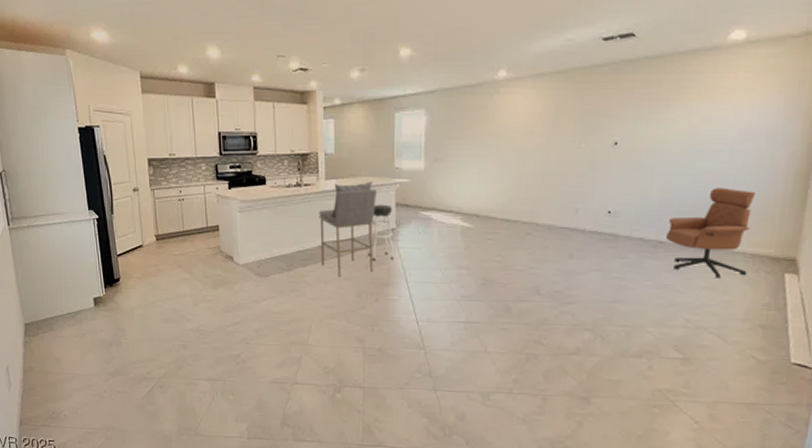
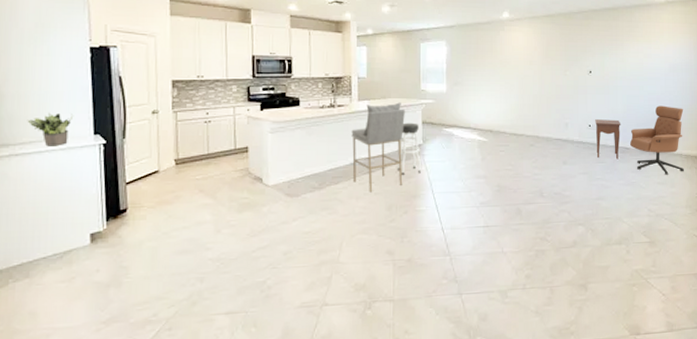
potted plant: none [37,189,72,220] -> present [27,112,74,147]
side table: none [616,205,656,256] -> present [595,119,621,160]

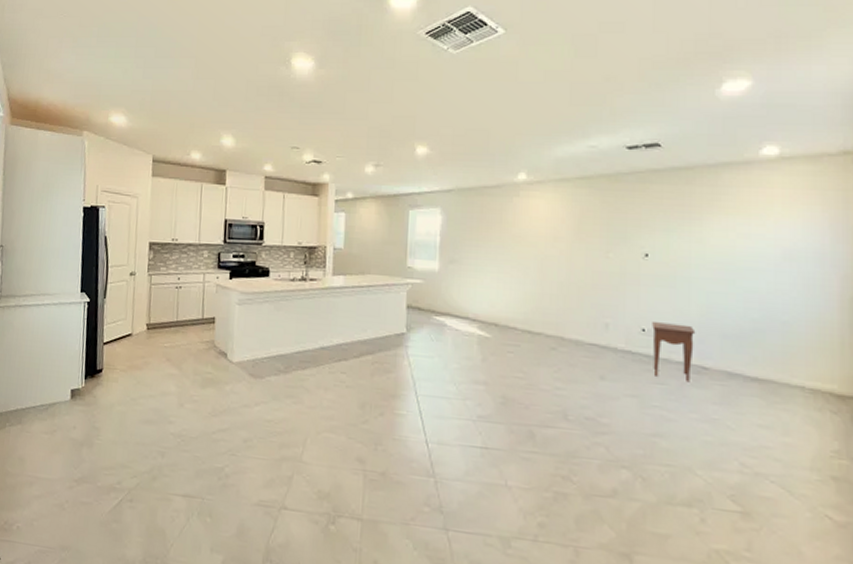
potted plant: present [27,112,74,147] -> none [30,268,66,301]
bar stool: present [351,102,405,193] -> none [322,280,387,385]
bar stool: present [397,122,421,175] -> none [373,305,403,369]
armchair: present [629,105,685,175] -> none [709,310,809,416]

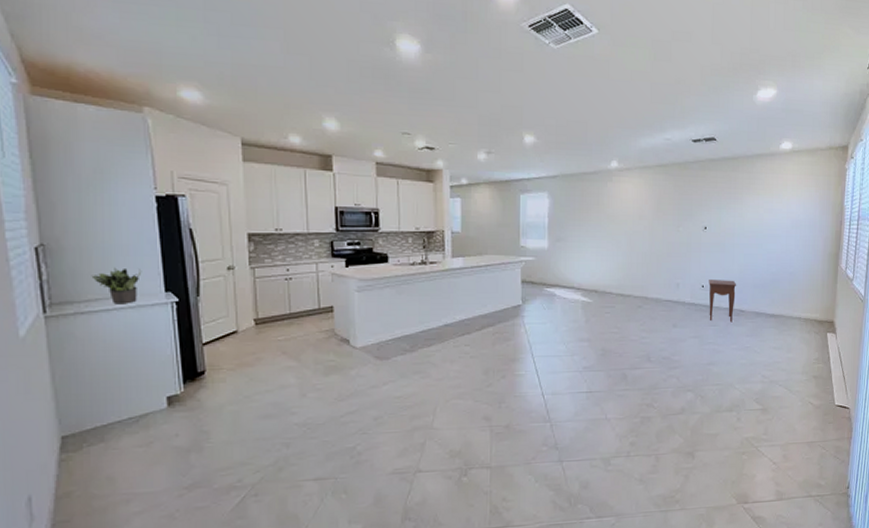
potted plant: none [30,268,66,301] -> present [91,267,142,304]

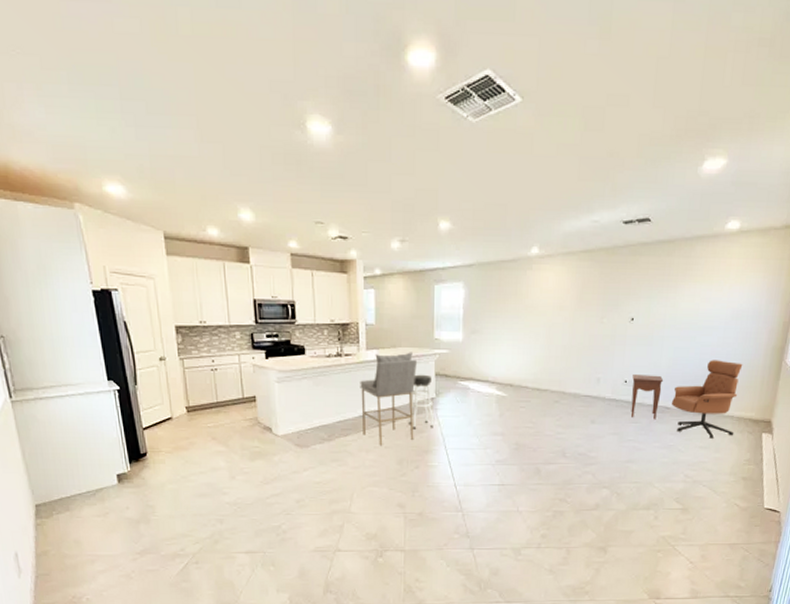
potted plant: present [91,267,142,304] -> none [45,357,87,391]
bar stool: none [445,259,503,356] -> present [360,352,417,446]
bar stool: none [494,281,520,337] -> present [408,374,433,429]
armchair: none [745,265,805,339] -> present [671,360,743,439]

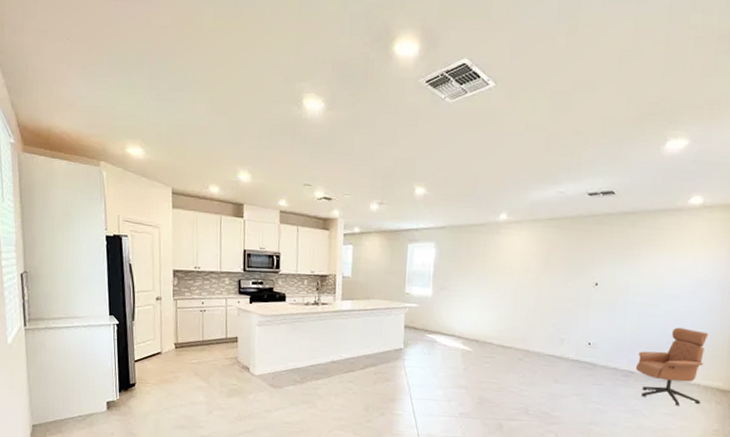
bar stool: present [360,352,417,446] -> none [333,304,388,392]
bar stool: present [408,374,433,429] -> none [376,325,401,378]
side table: present [630,375,664,420] -> none [594,337,628,384]

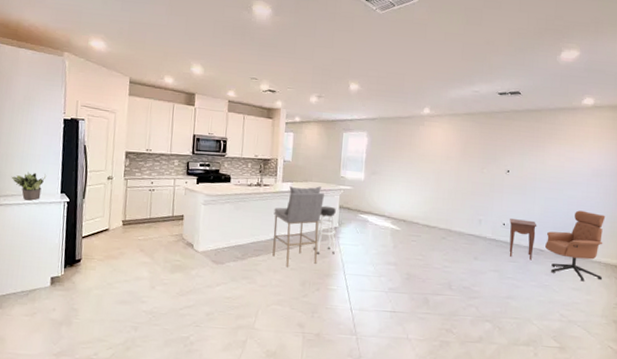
potted plant: none [58,293,94,324] -> present [11,171,47,201]
bar stool: none [333,304,388,392] -> present [272,186,324,268]
bar stool: none [376,325,401,378] -> present [312,205,336,254]
side table: none [594,337,628,384] -> present [509,219,537,261]

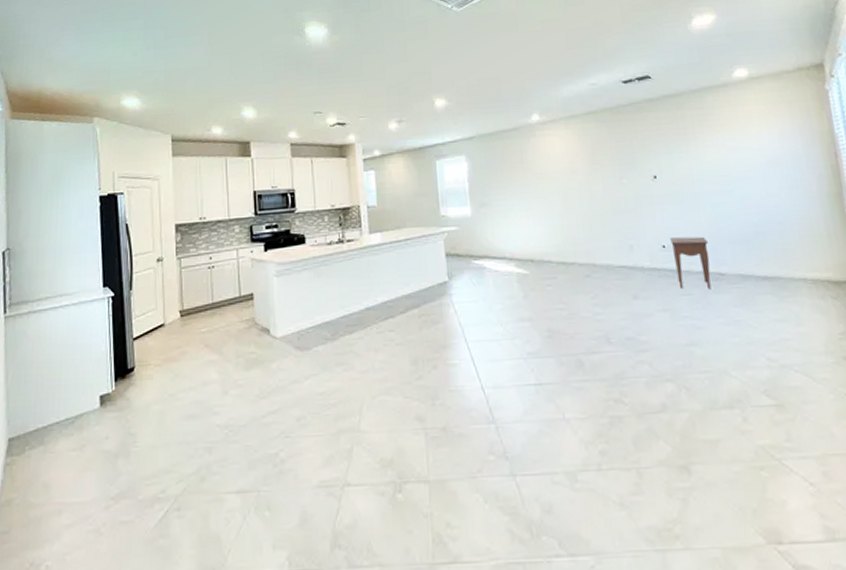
potted plant: present [11,171,47,201] -> none [44,266,85,302]
bar stool: present [272,186,324,268] -> none [364,232,429,343]
bar stool: present [312,205,336,254] -> none [418,255,449,320]
armchair: present [544,210,606,282] -> none [724,213,815,309]

